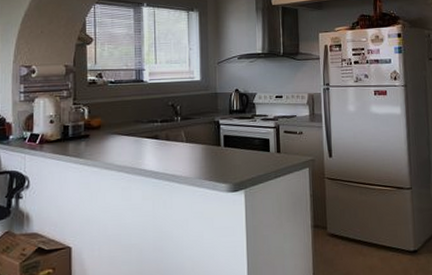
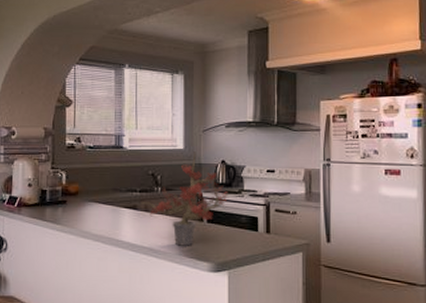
potted plant: none [163,82,242,170] -> present [142,151,228,246]

